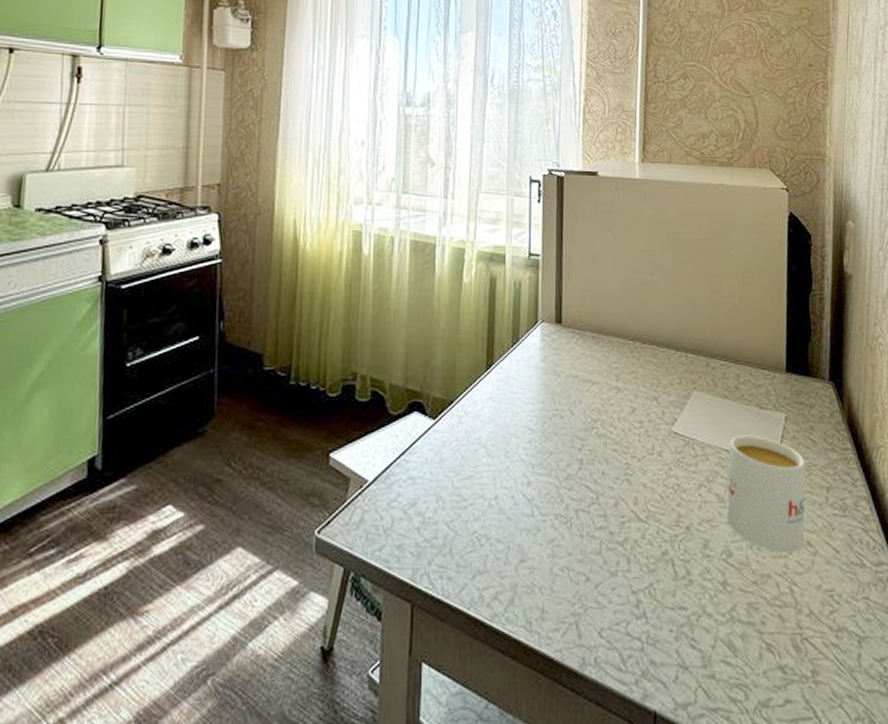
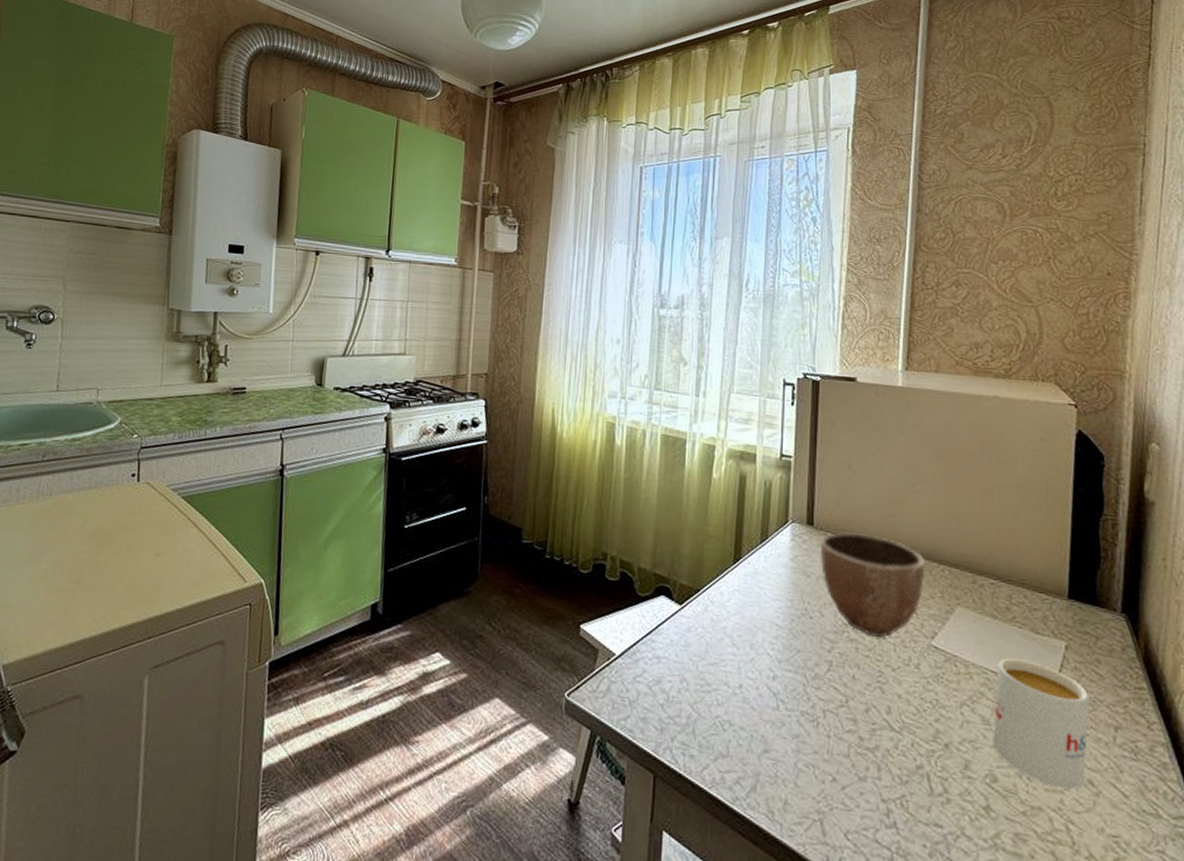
decorative bowl: none [568,326,666,431] -> present [820,531,927,639]

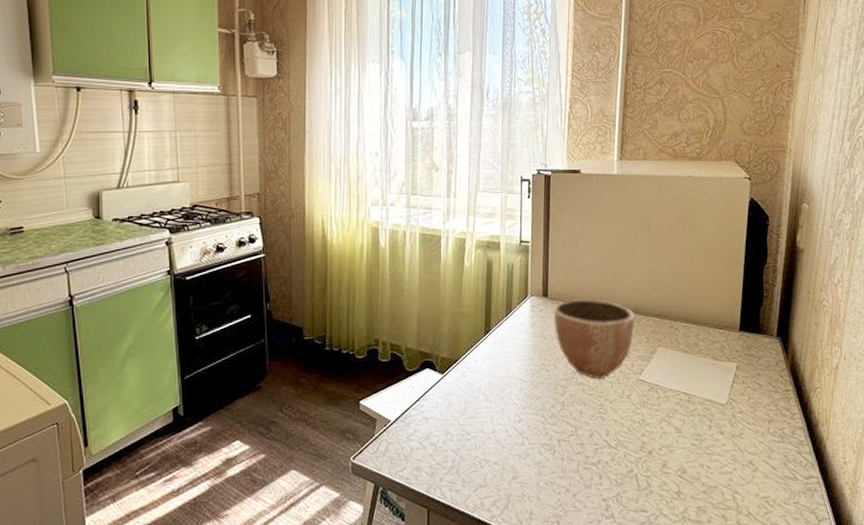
mug: present [993,658,1090,790] -> none [683,381,752,471]

